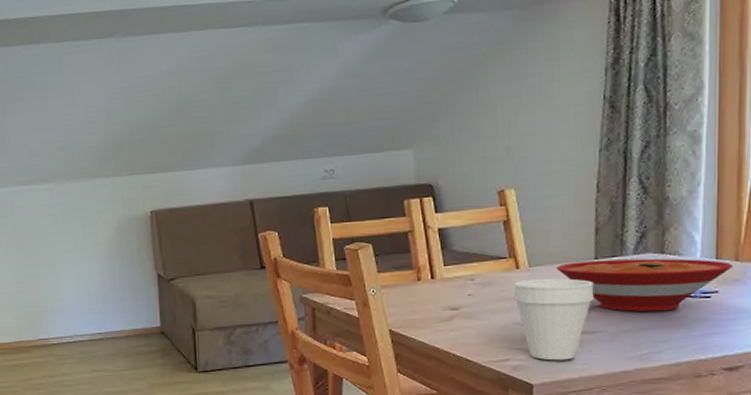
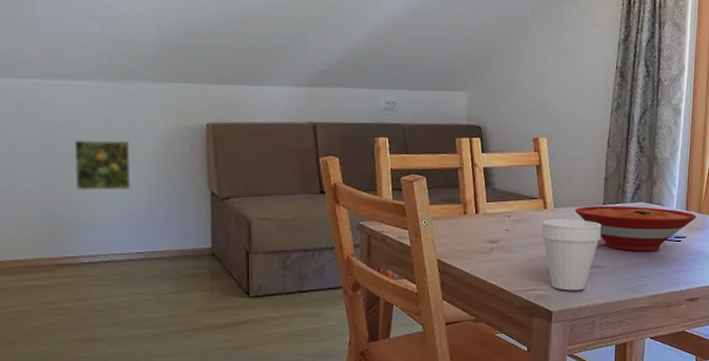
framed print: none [41,233,89,281] -> present [74,140,131,192]

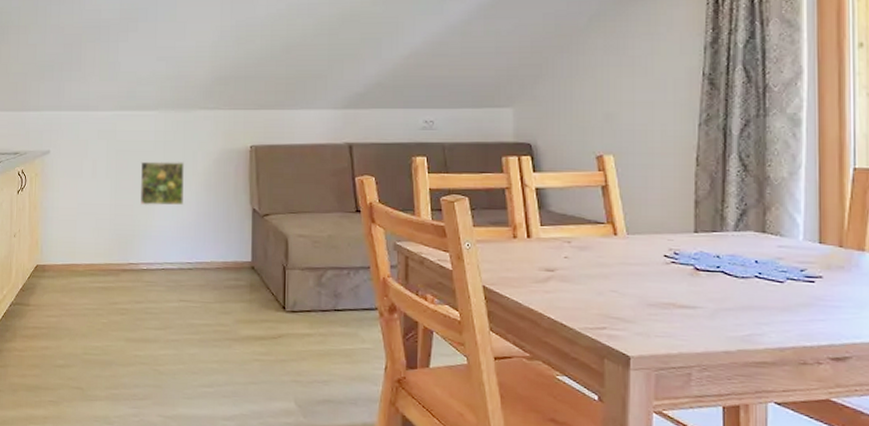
cup: present [541,220,602,291] -> none [611,248,694,334]
bowl: present [574,206,697,250] -> none [654,234,837,292]

